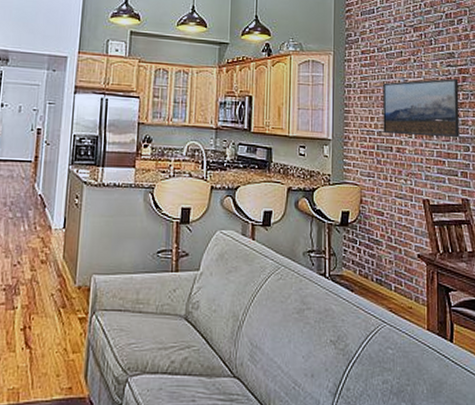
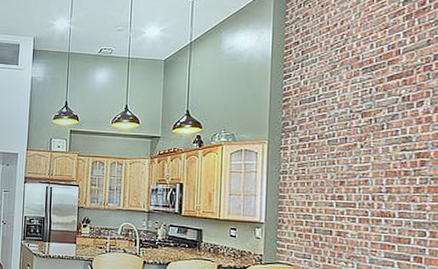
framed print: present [383,78,459,138] -> none [322,162,416,223]

